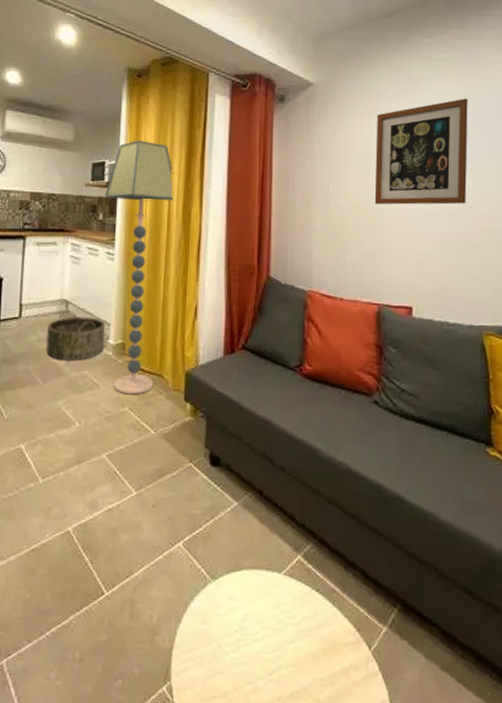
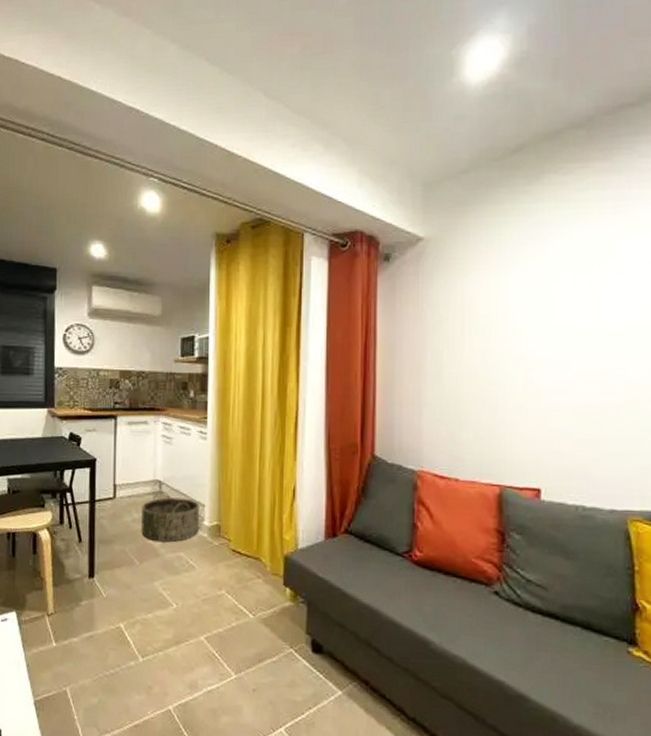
floor lamp: present [104,140,175,395] -> none [195,311,270,578]
wall art: present [374,98,468,205] -> none [496,245,614,374]

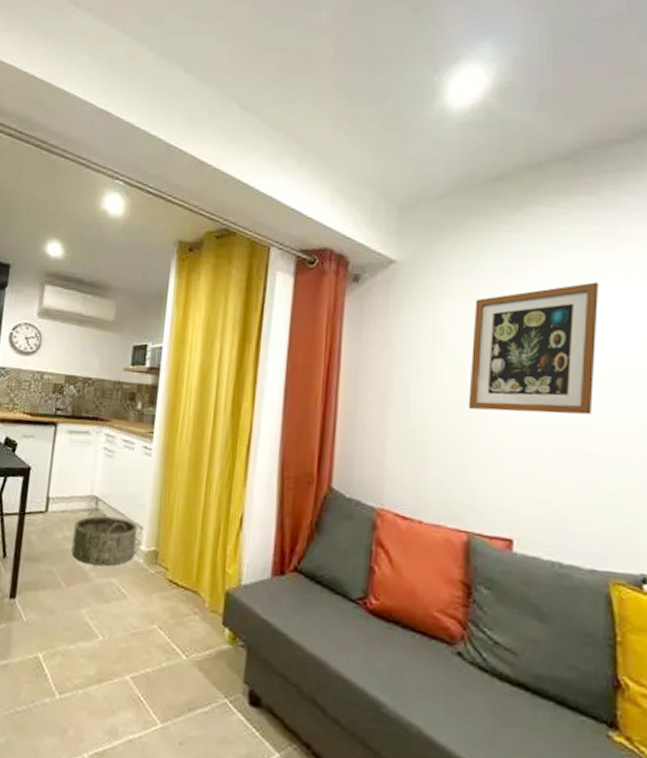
wall art: none [496,245,614,374] -> present [468,282,599,415]

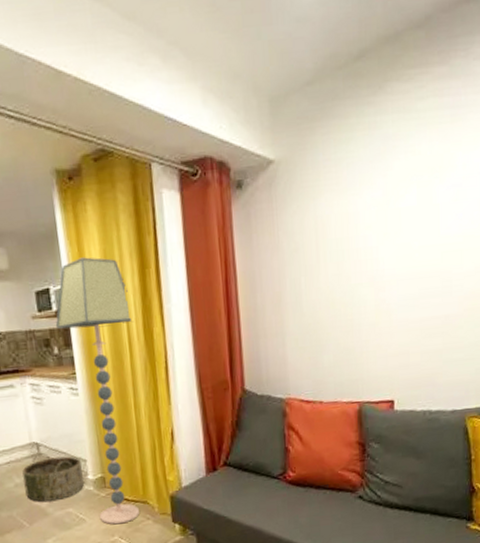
floor lamp: none [141,321,224,612] -> present [55,257,140,525]
wall art: present [468,282,599,415] -> none [349,156,452,297]

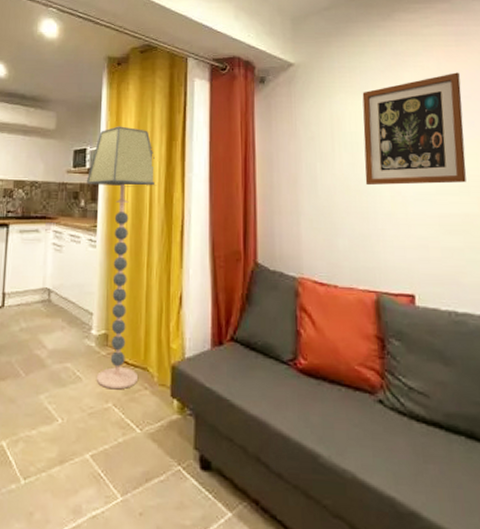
basket: present [22,452,84,502] -> none [28,299,87,352]
wall art: none [349,156,452,297] -> present [362,72,466,186]

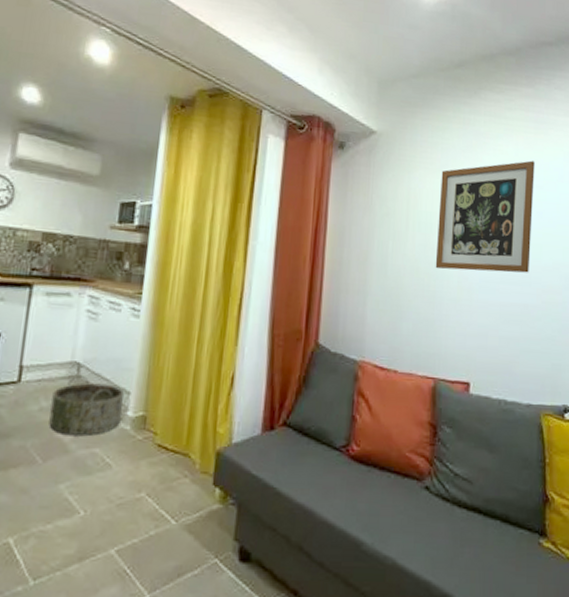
basket: none [28,299,87,352] -> present [49,374,124,435]
floor lamp: present [86,126,157,390] -> none [128,179,216,478]

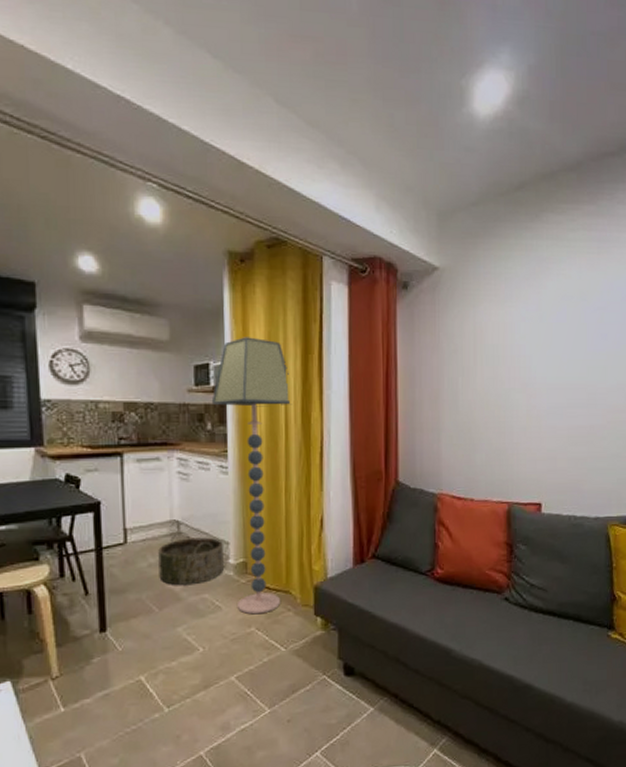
floor lamp: none [128,179,216,478] -> present [211,337,293,615]
wall art: present [435,160,535,273] -> none [504,282,598,400]

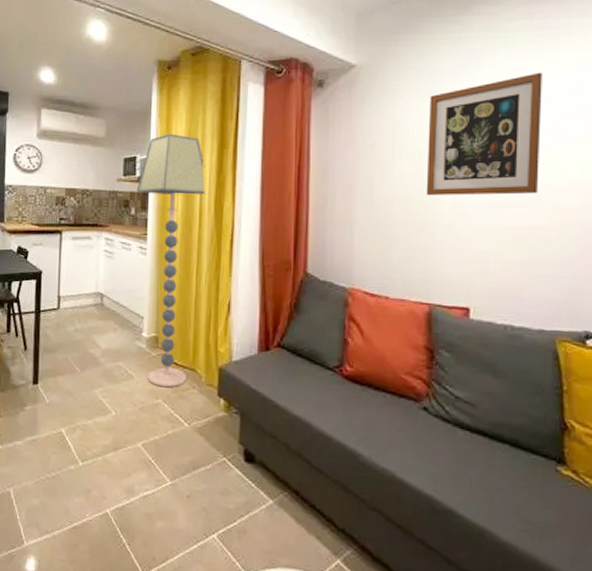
basket: present [158,531,224,585] -> none [83,302,138,352]
wall art: none [504,282,598,400] -> present [426,72,542,196]

